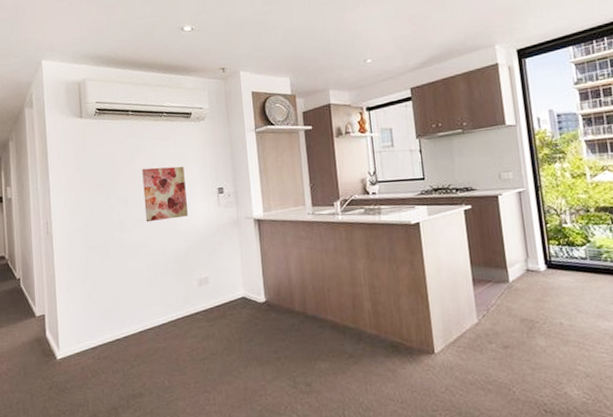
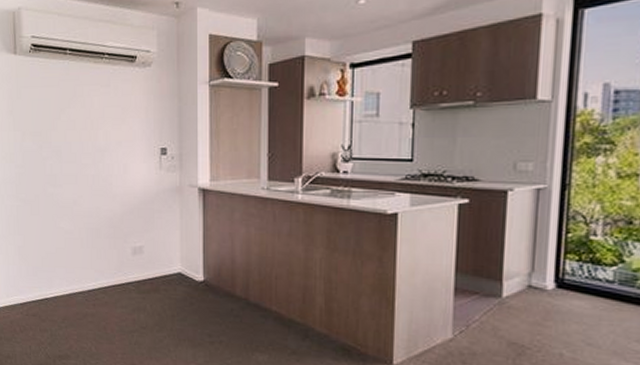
wall art: present [142,166,188,223] -> none [78,118,125,179]

